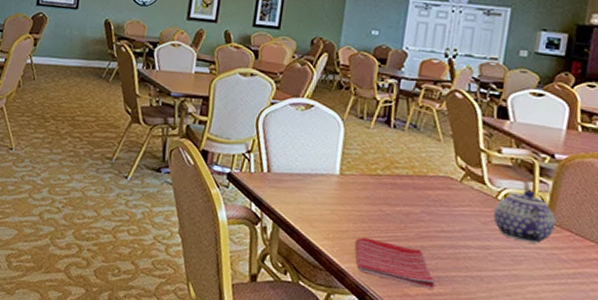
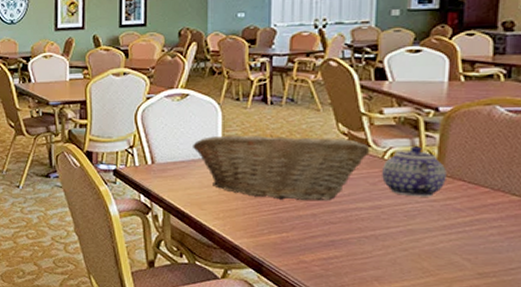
fruit basket: none [310,152,485,234] -> present [191,134,370,200]
dish towel: present [354,237,435,290] -> none [245,213,330,254]

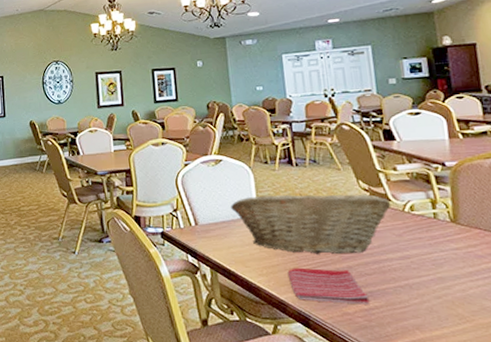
dish towel: none [245,213,330,254] -> present [287,267,370,305]
teapot: present [382,145,447,197] -> none [404,197,464,246]

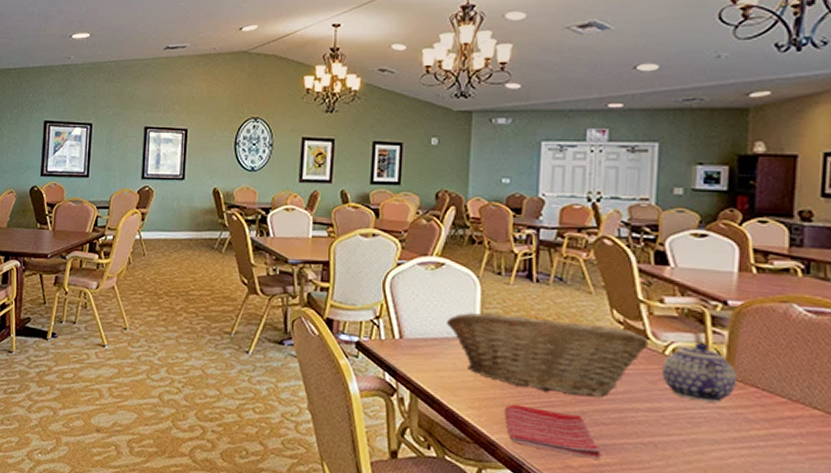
teapot: none [404,197,464,246] -> present [662,341,737,403]

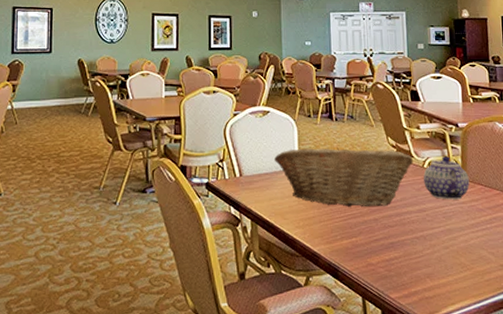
dish towel: present [504,404,601,460] -> none [321,220,391,255]

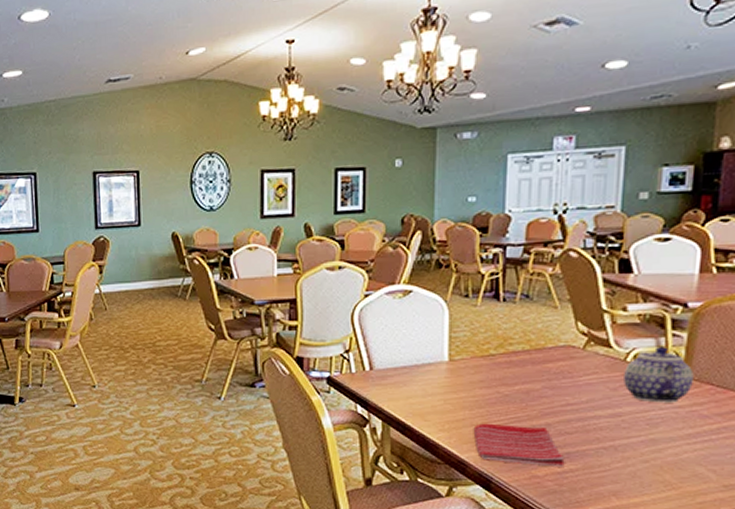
fruit basket: present [273,147,413,207] -> none [414,335,612,408]
dish towel: none [321,220,391,255] -> present [473,423,565,467]

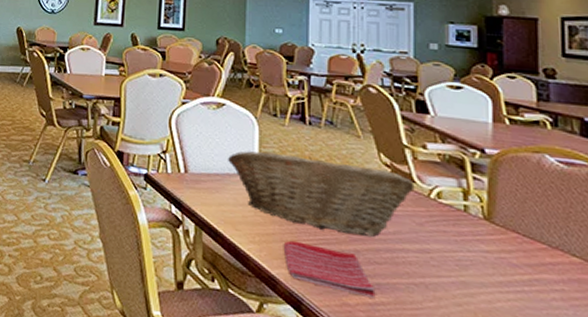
fruit basket: none [414,335,612,408] -> present [227,151,415,237]
teapot: present [624,345,694,403] -> none [429,187,499,247]

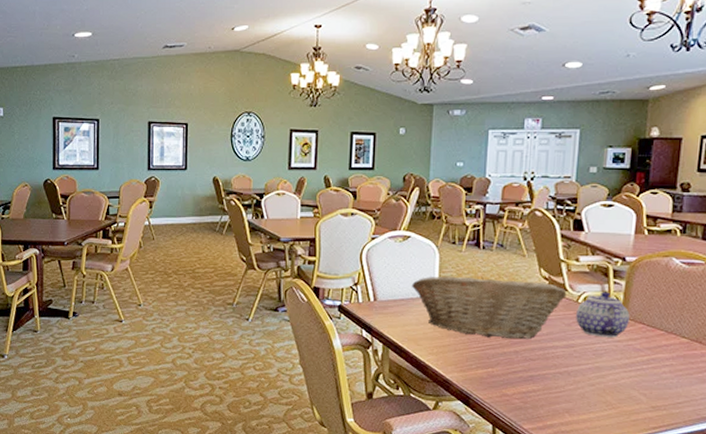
dish towel: present [283,240,376,299] -> none [456,349,529,388]
teapot: none [429,187,499,247] -> present [576,291,630,338]

